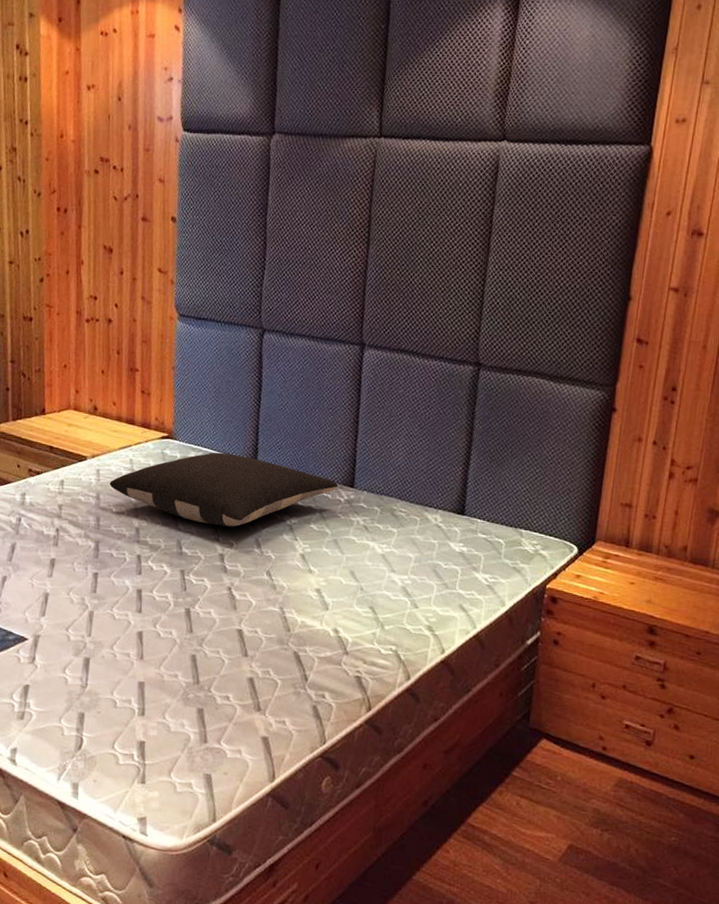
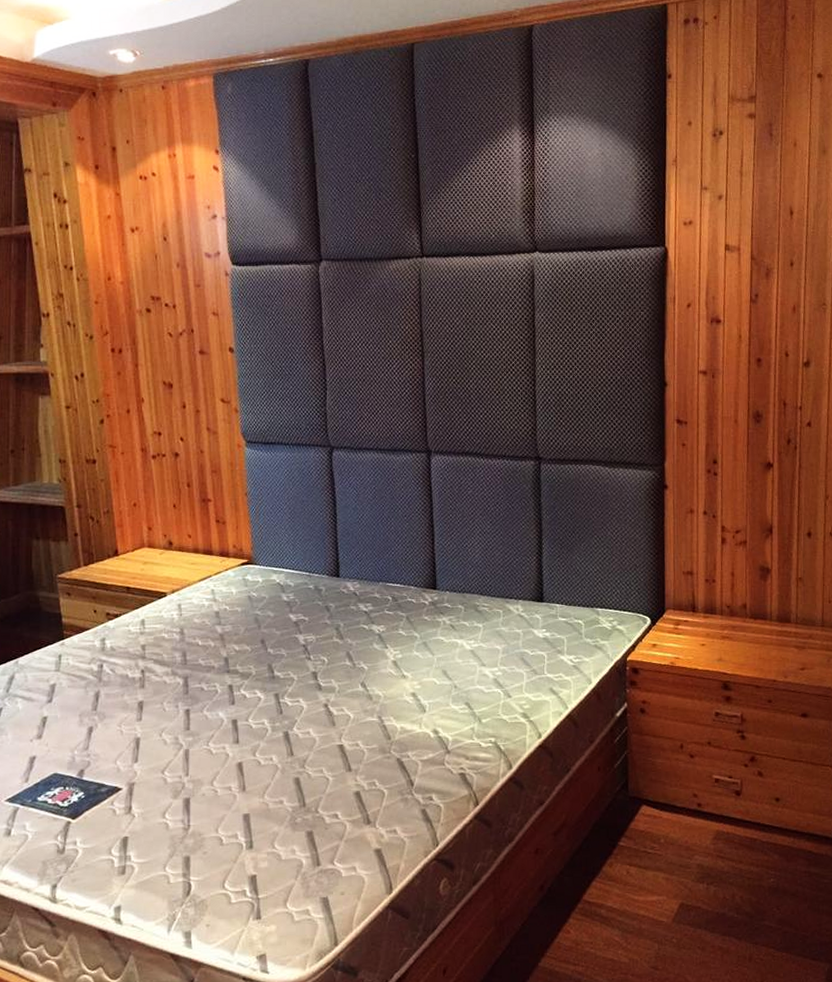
pillow: present [109,452,339,527] -> none [192,571,421,644]

